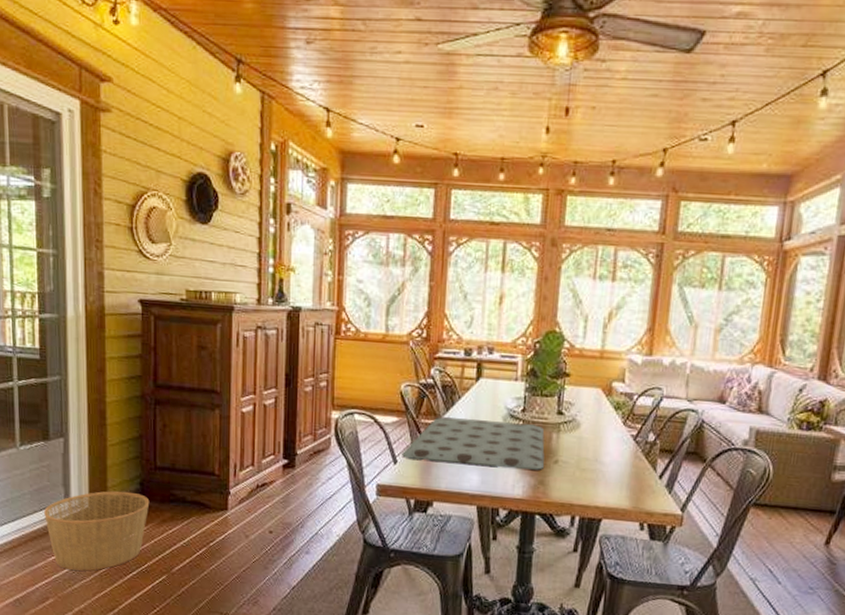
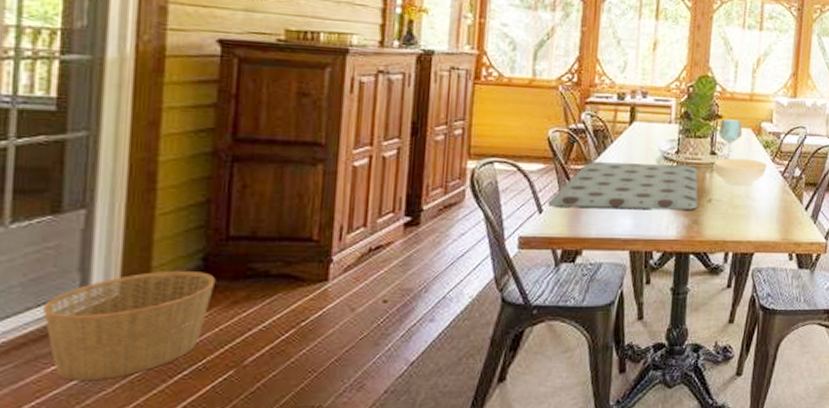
bowl: none [560,418,618,450] -> present [713,158,768,187]
wine glass: none [566,377,592,421] -> present [718,119,743,160]

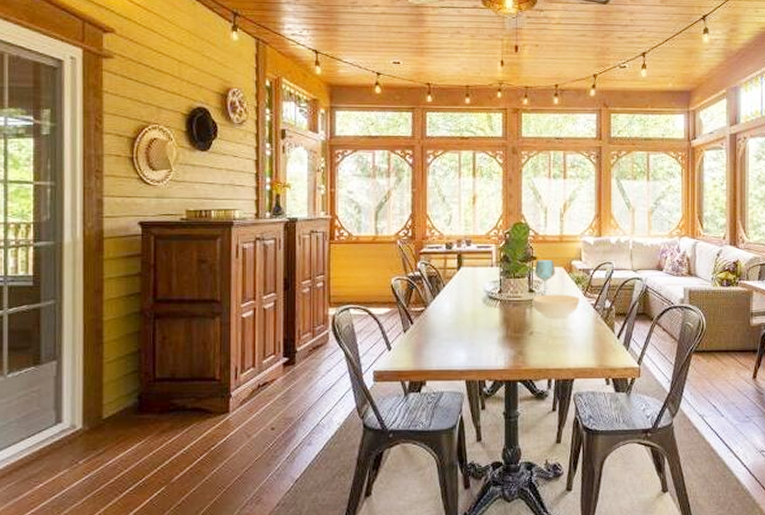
basket: present [43,270,216,382] -> none [33,406,148,496]
placemat: present [548,162,699,210] -> none [395,303,521,344]

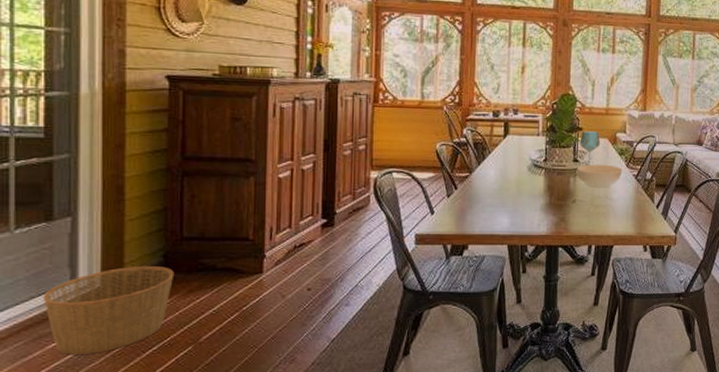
basket: none [33,406,148,496] -> present [44,265,174,356]

